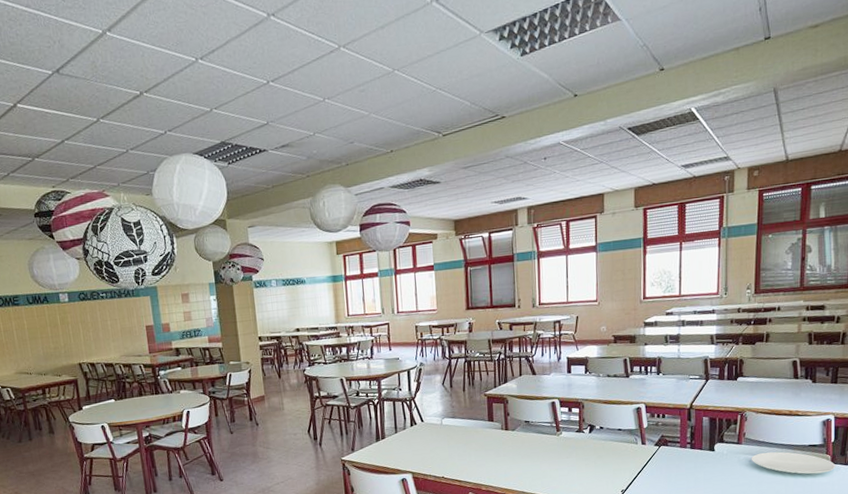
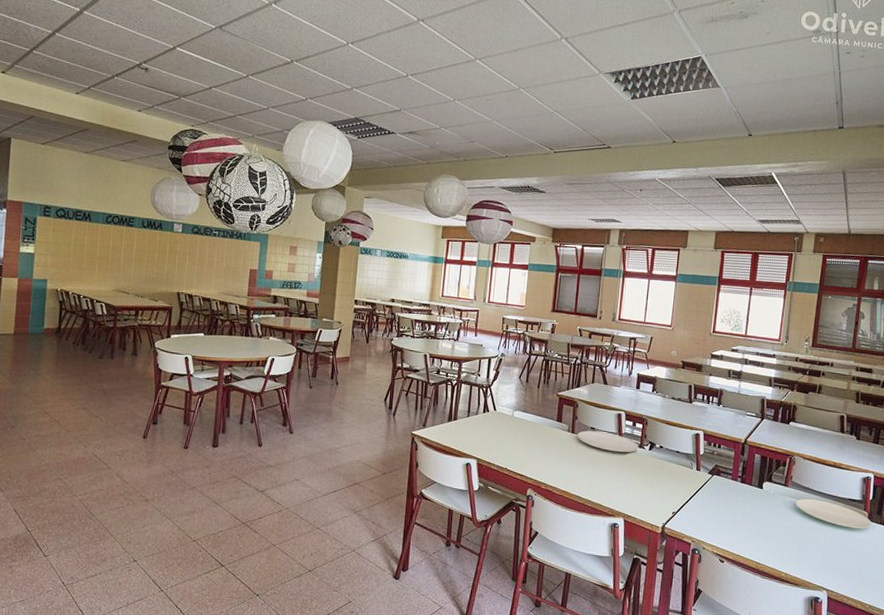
plate: none [512,423,578,441] -> present [577,430,639,453]

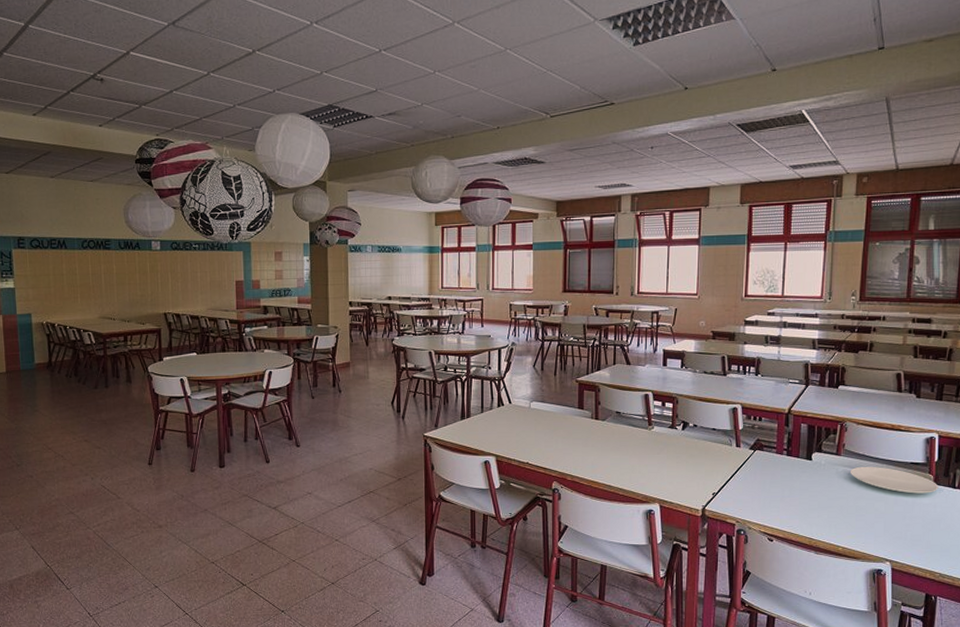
plate: present [577,430,639,453] -> none [602,415,670,436]

